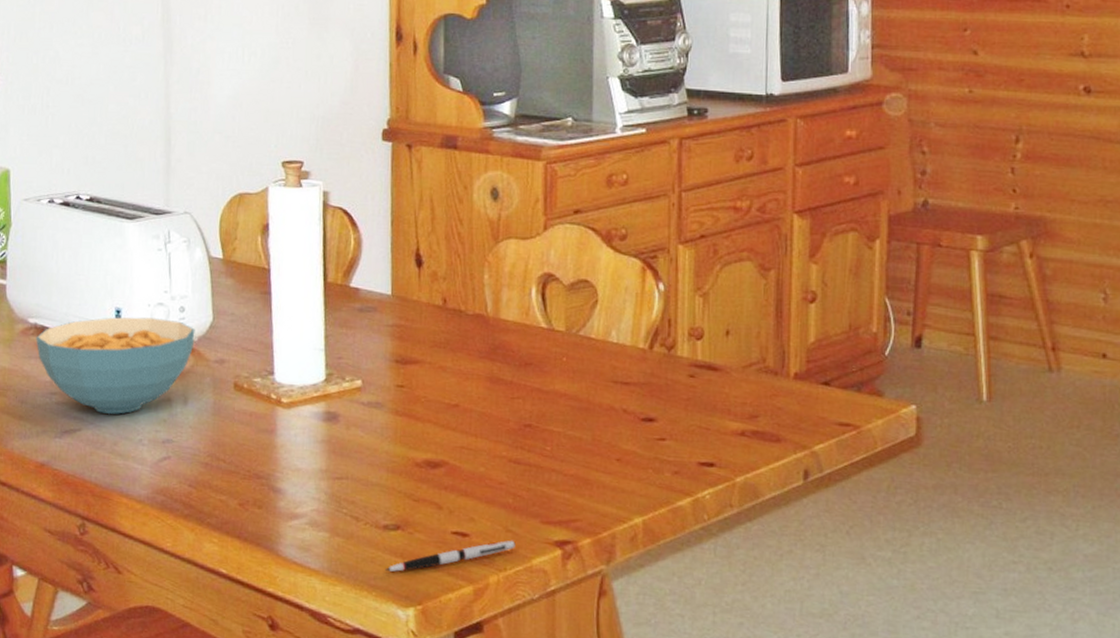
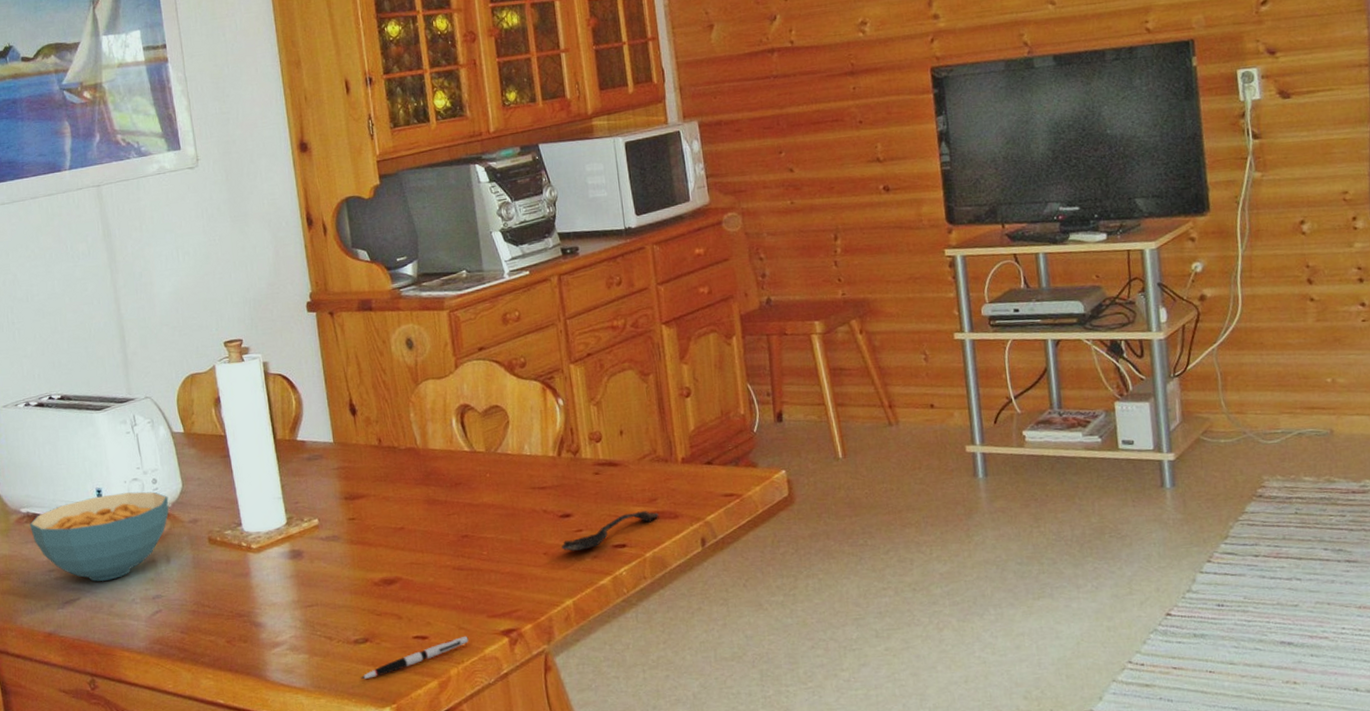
spoon: none [639,427,758,463] -> present [561,511,659,551]

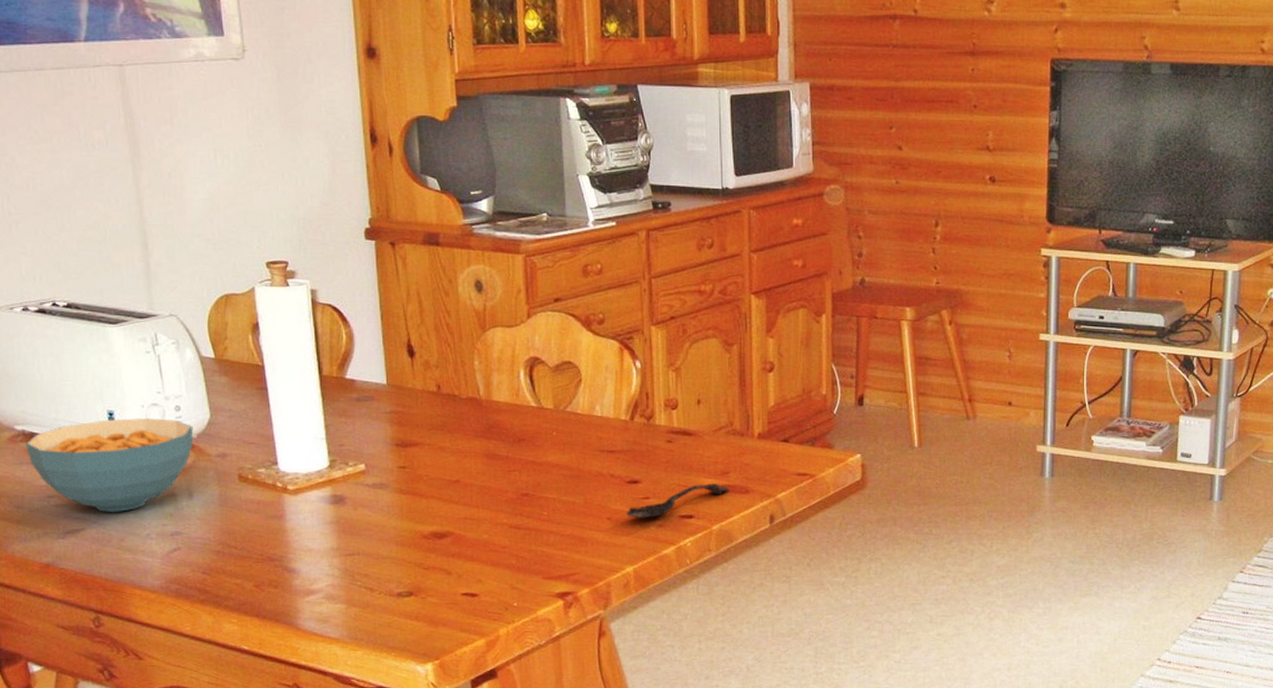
pen: present [360,635,469,679] -> none [401,596,521,633]

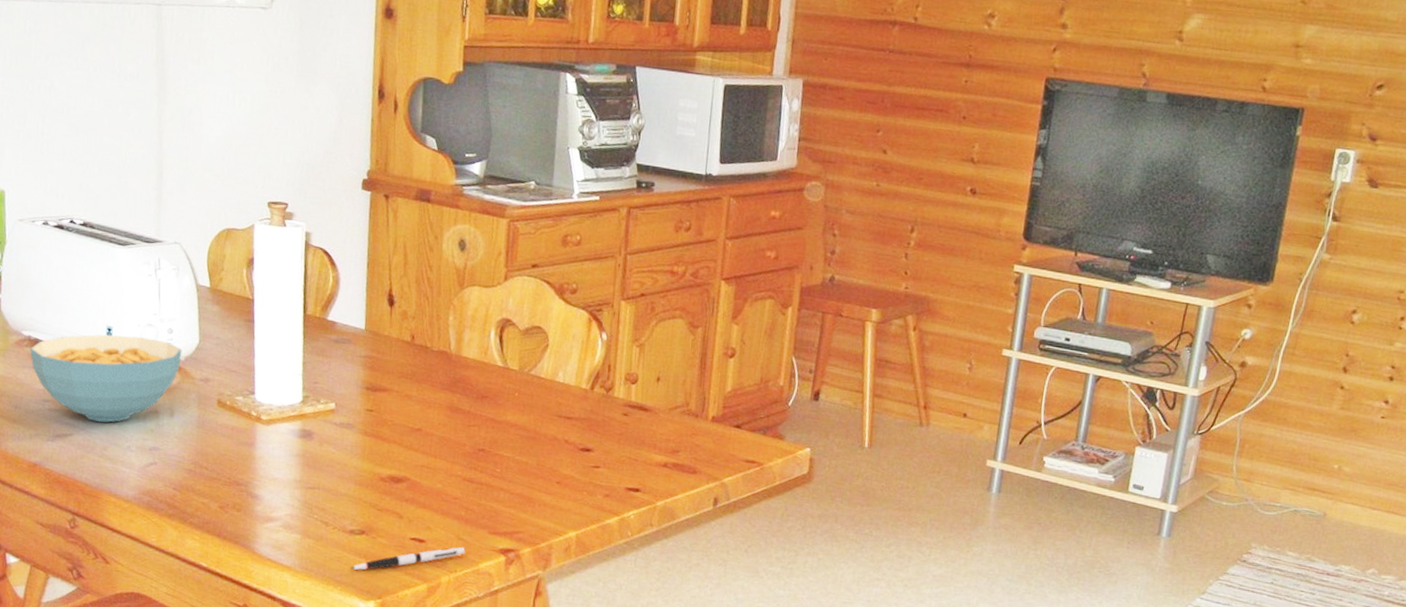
pen: none [401,596,521,633] -> present [349,546,466,570]
spoon: present [627,483,729,518] -> none [576,459,678,487]

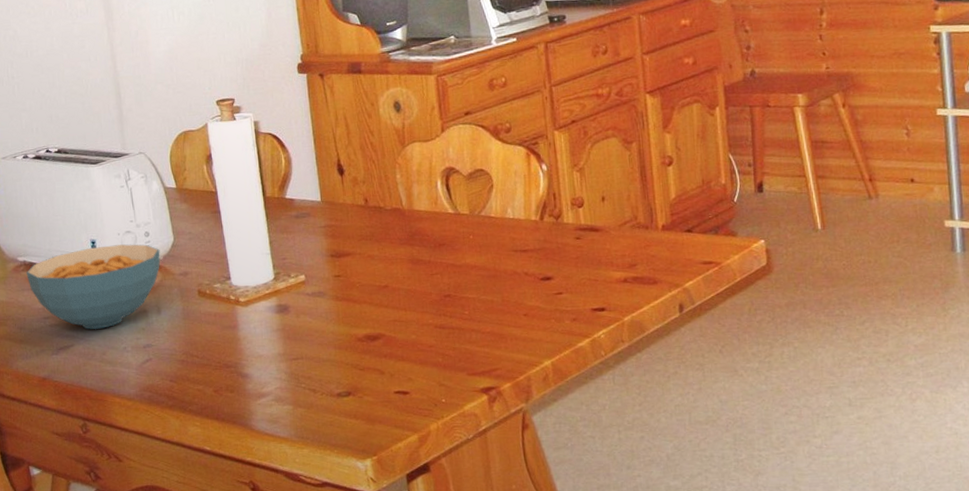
pen: present [349,546,466,570] -> none [342,392,449,431]

